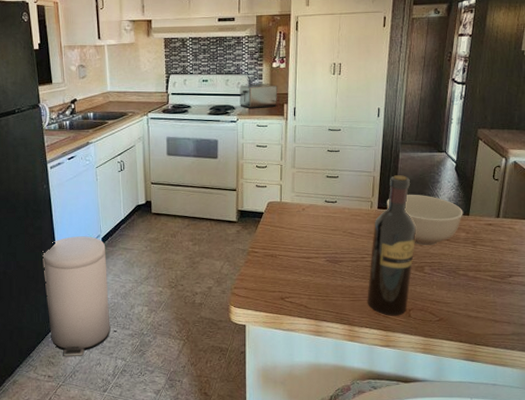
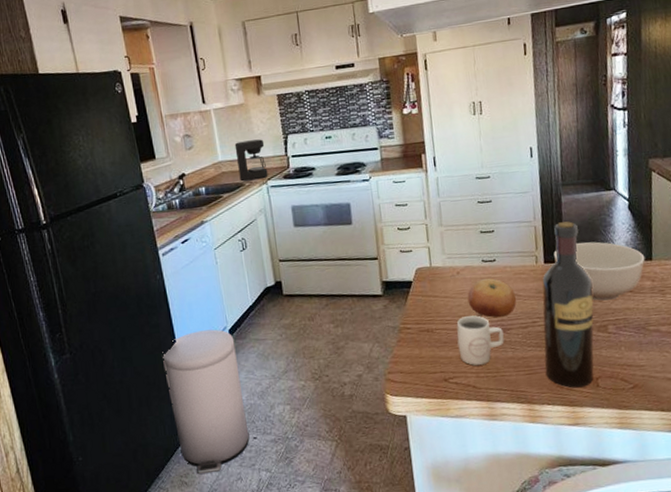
coffee maker: none [122,76,149,111] -> present [234,139,268,182]
toaster: present [239,84,277,109] -> none [369,133,414,165]
mug: none [296,247,336,289] -> present [456,315,504,365]
fruit: none [309,217,350,251] -> present [467,278,516,318]

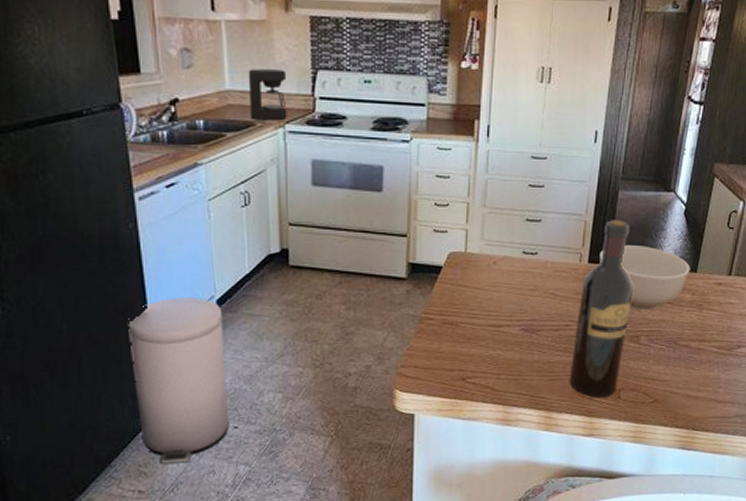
mug: present [456,315,504,365] -> none [482,312,533,366]
fruit: present [467,278,516,318] -> none [500,273,552,317]

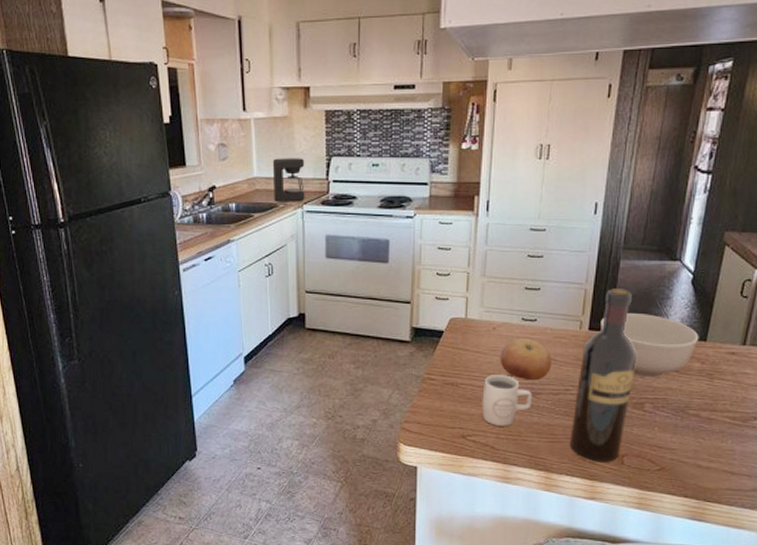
pedal bin: present [128,297,229,465] -> none [173,354,253,497]
mug: none [482,312,533,366] -> present [482,375,532,426]
fruit: none [500,273,552,317] -> present [500,339,551,381]

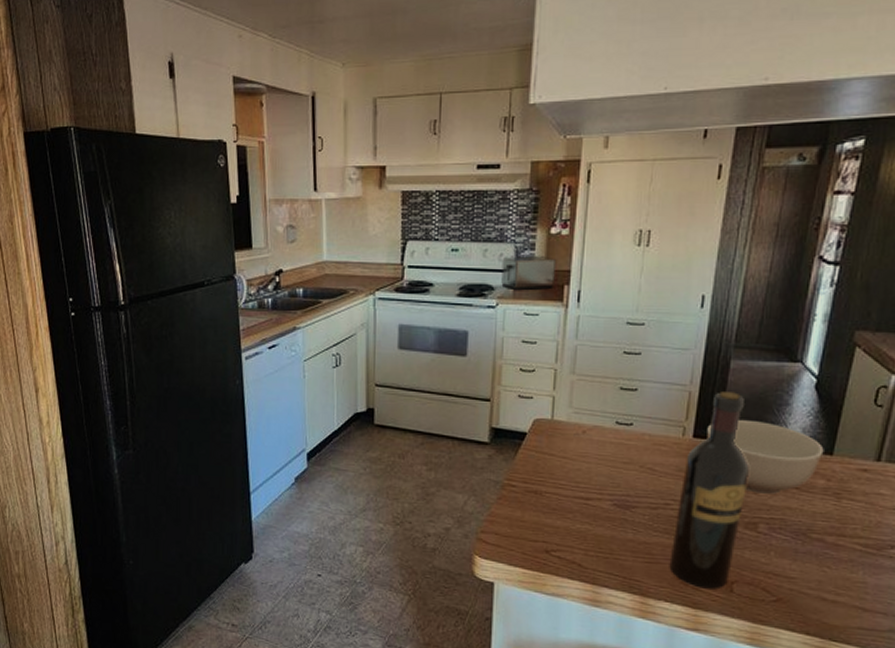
coffee maker: present [272,158,305,202] -> none [343,241,379,289]
toaster: none [418,170,466,202] -> present [501,256,555,291]
mug: present [482,375,532,426] -> none [568,483,626,542]
fruit: present [500,339,551,381] -> none [590,444,649,492]

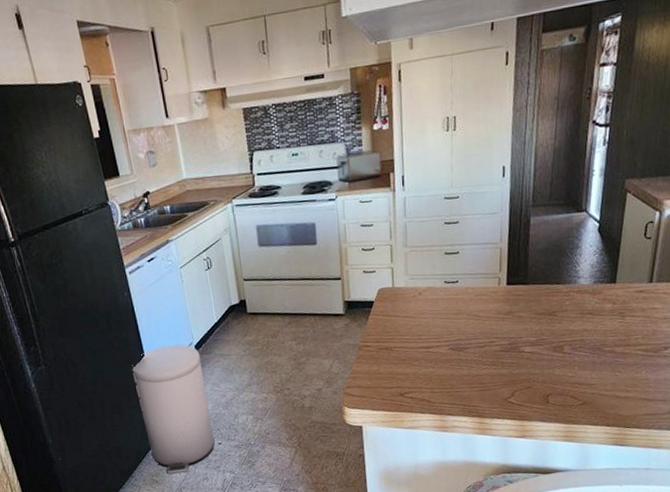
pedal bin: none [231,448,314,604] -> present [132,344,215,475]
wine bottle: present [669,392,751,589] -> none [498,243,554,404]
bowl: present [707,419,824,494] -> none [517,264,609,322]

